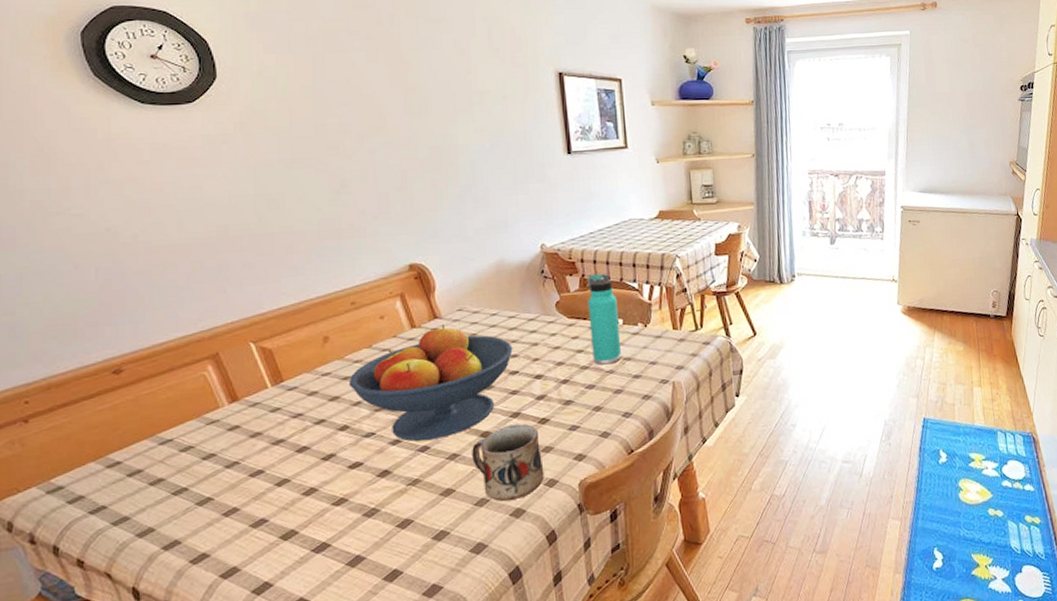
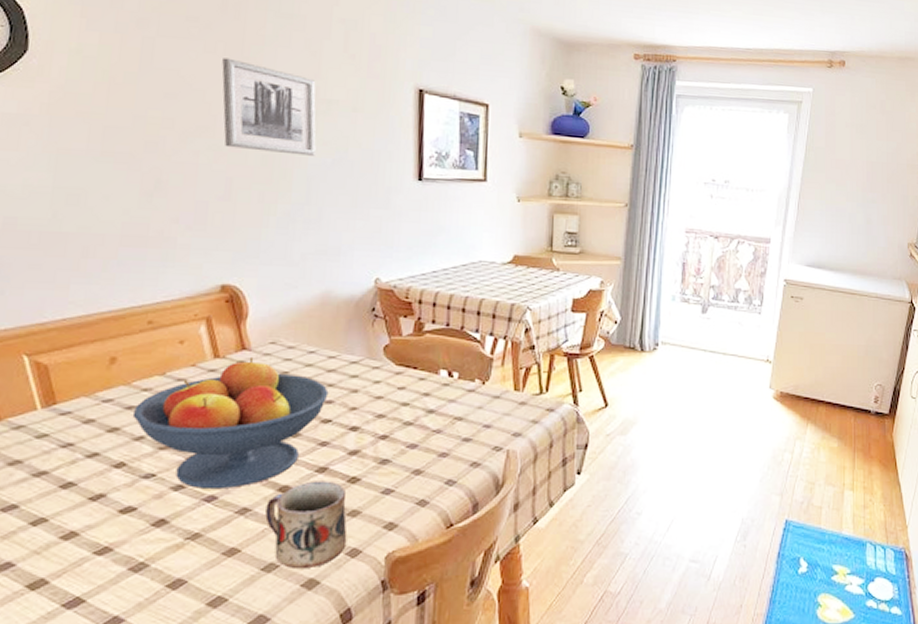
wall art: none [384,64,475,144] -> present [222,58,316,156]
thermos bottle: present [588,273,622,365] -> none [419,318,455,423]

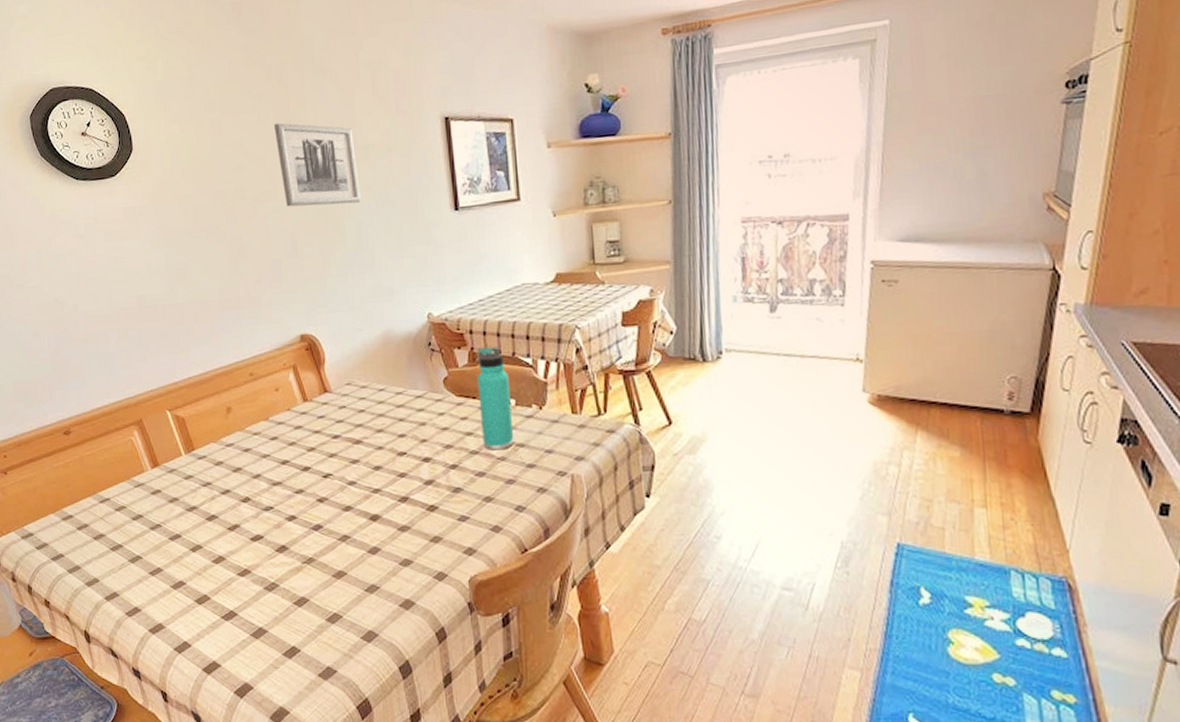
fruit bowl: present [132,356,329,490] -> none [249,398,401,520]
mug: present [265,481,347,568] -> none [362,509,433,590]
thermos bottle: none [419,318,455,423] -> present [477,346,515,451]

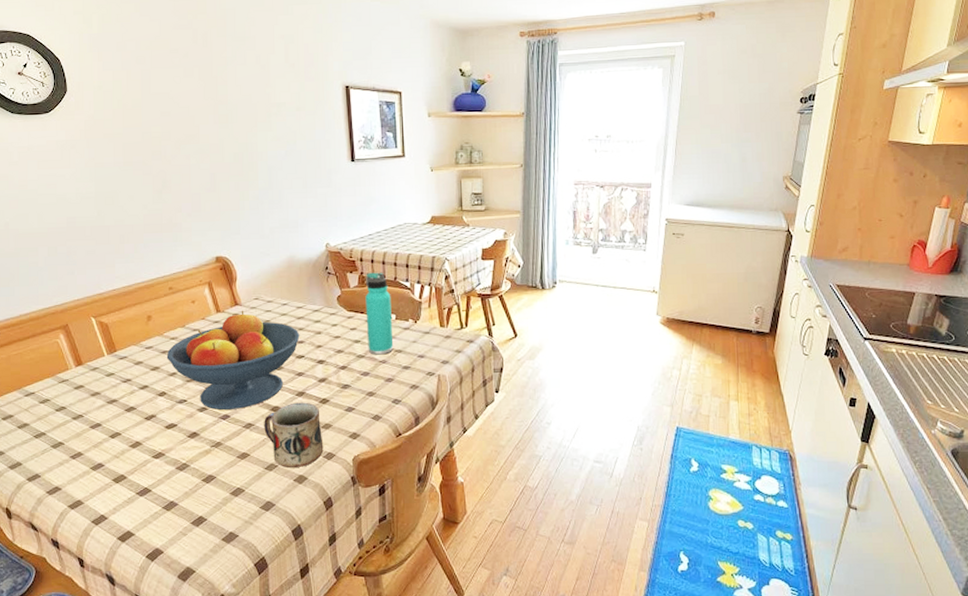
fruit bowl: none [249,398,401,520] -> present [166,310,300,411]
wall art: present [274,123,361,207] -> none [198,79,272,151]
mug: none [362,509,433,590] -> present [264,402,324,468]

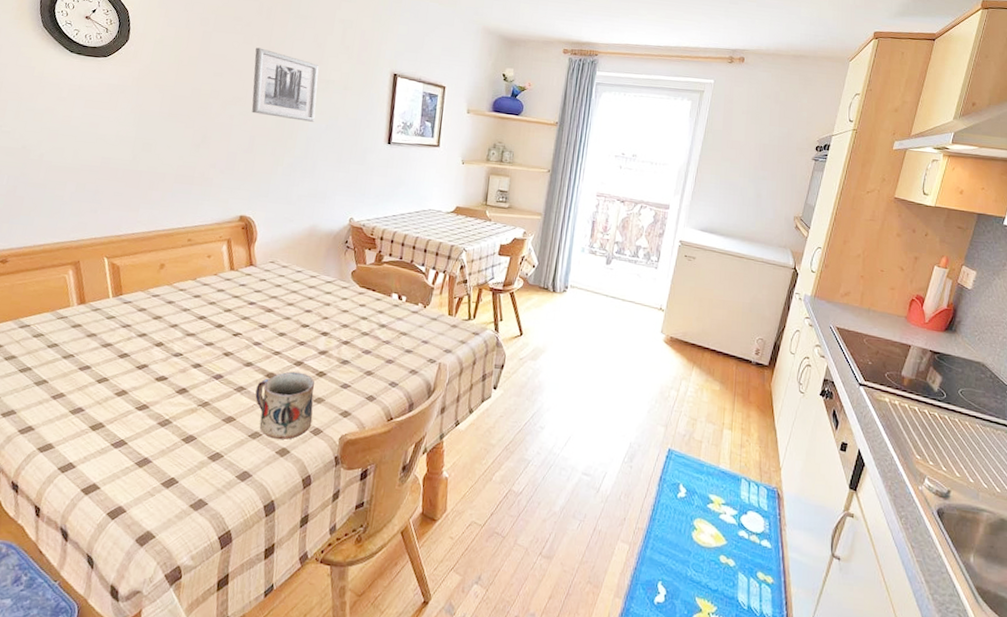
fruit bowl: present [166,310,300,411] -> none [171,271,309,371]
wall art: none [198,79,272,151] -> present [252,47,319,122]
thermos bottle: present [365,272,394,355] -> none [373,252,405,336]

